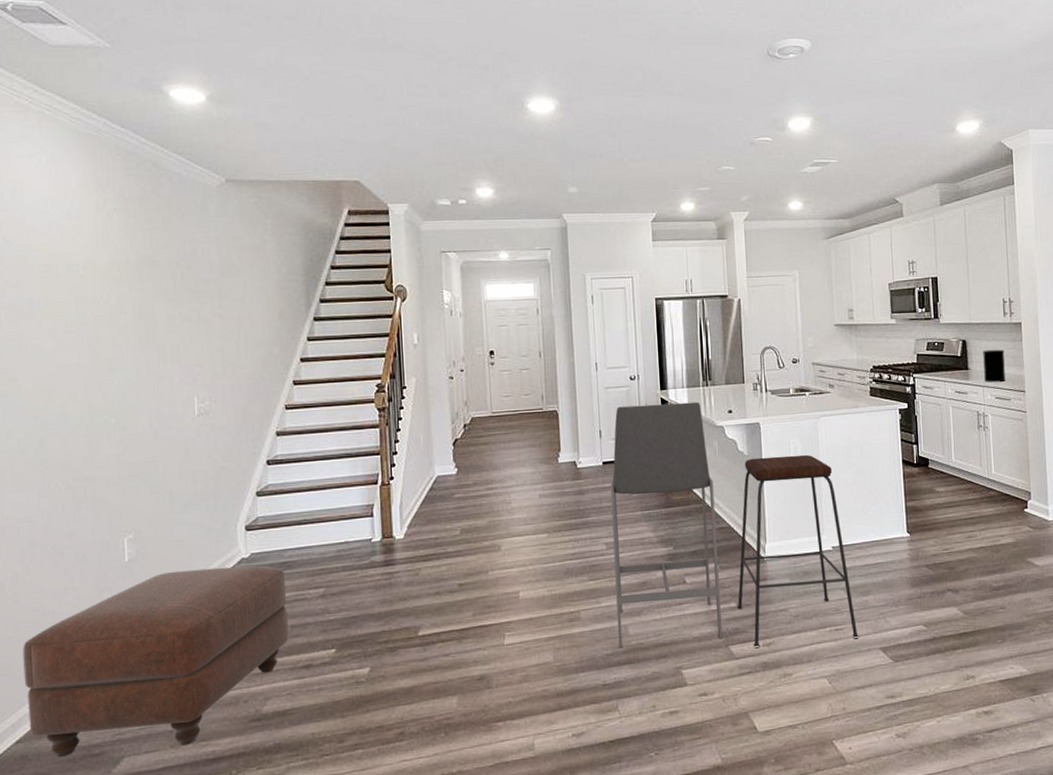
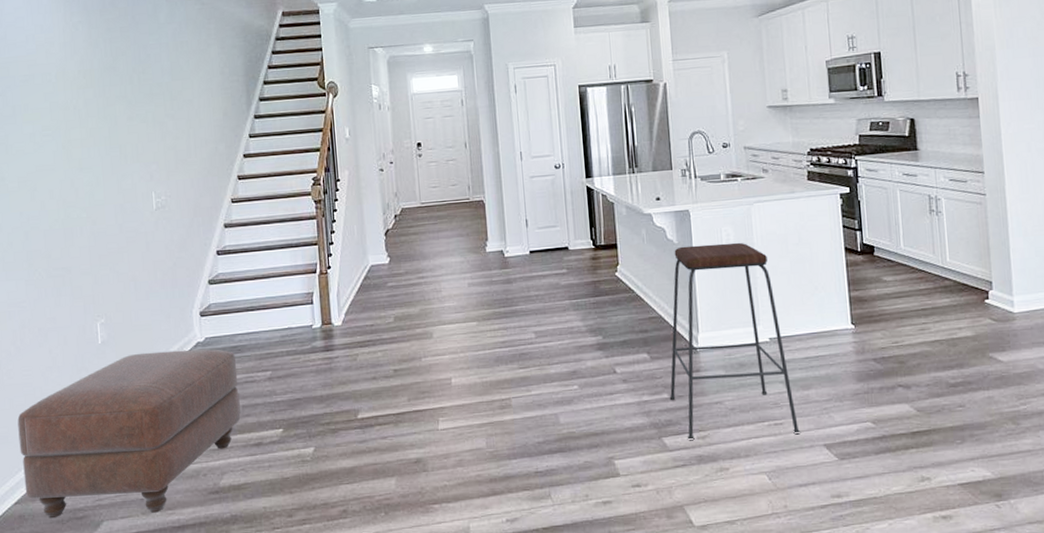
bar stool: present [610,402,722,648] -> none [537,189,655,437]
canister: present [983,349,1006,383] -> none [934,127,961,164]

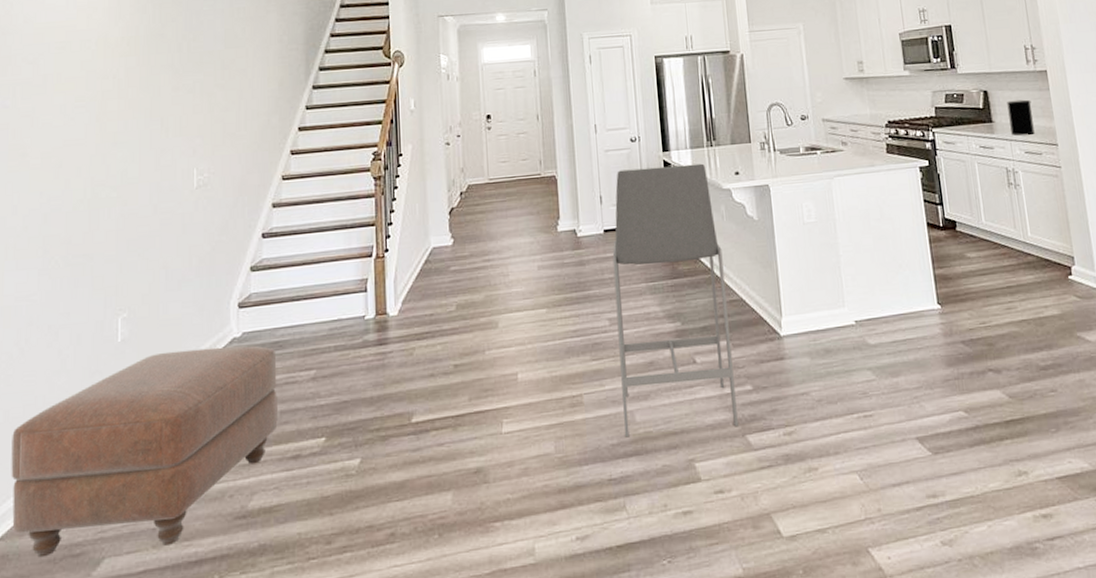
bar stool: none [537,189,655,437] -> present [612,163,738,438]
bar stool: present [669,242,800,441] -> none [753,218,891,438]
canister: none [934,127,961,164] -> present [1007,99,1035,137]

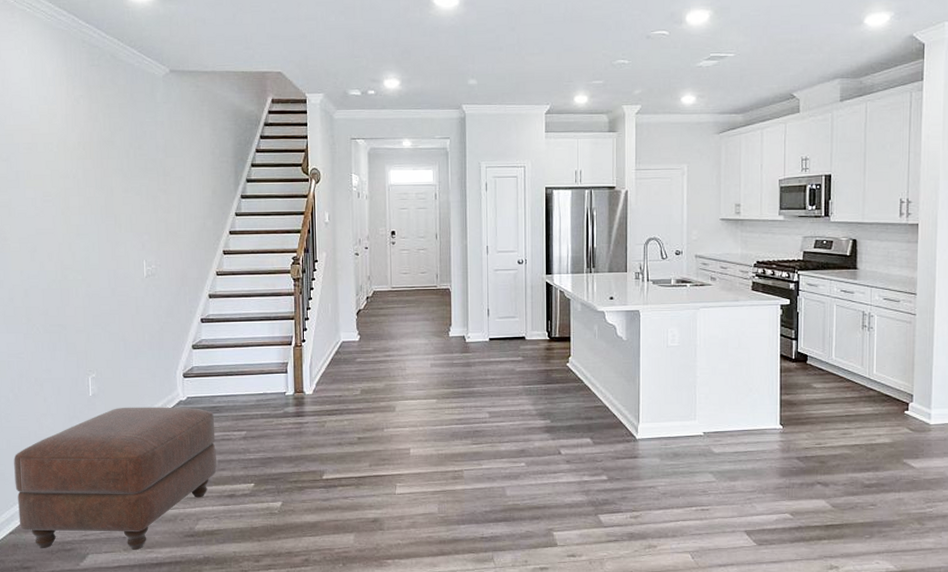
bar stool: present [612,163,738,438] -> none [495,287,592,508]
canister: present [1007,99,1035,137] -> none [873,250,898,284]

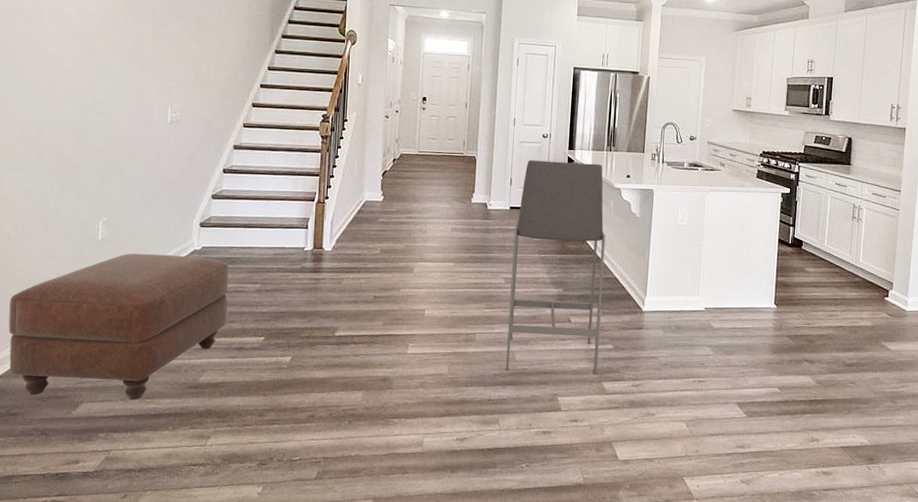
bar stool: none [495,287,592,508] -> present [506,160,606,375]

